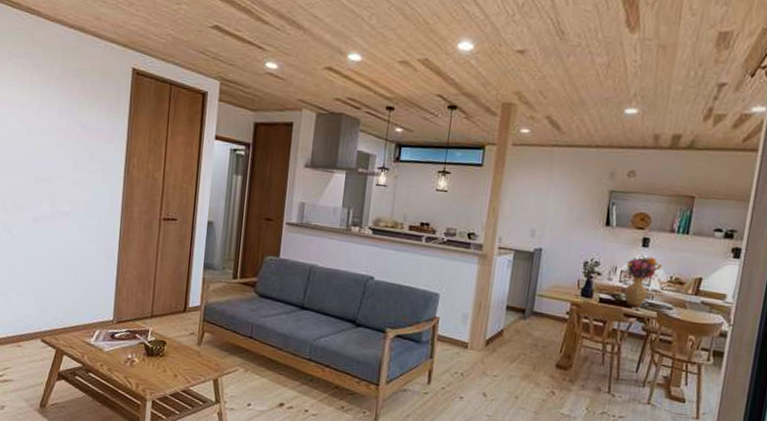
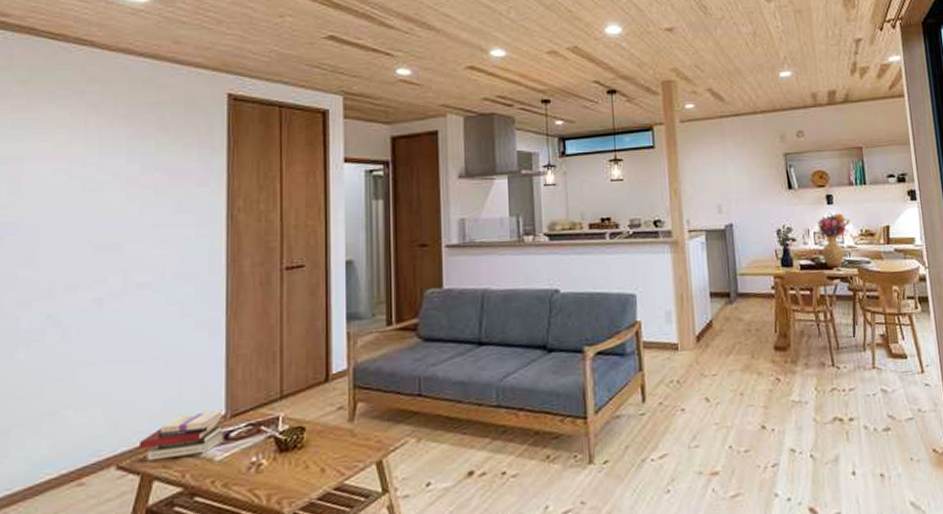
books: none [55,313,112,346] -> present [138,411,224,461]

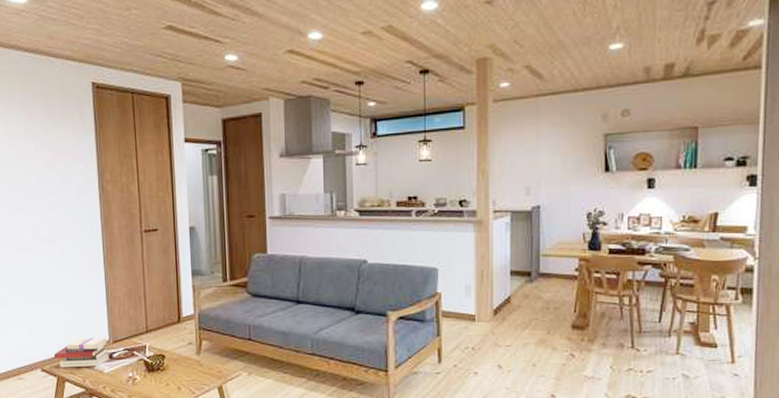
flower arrangement: present [816,211,851,268] -> none [632,195,673,254]

